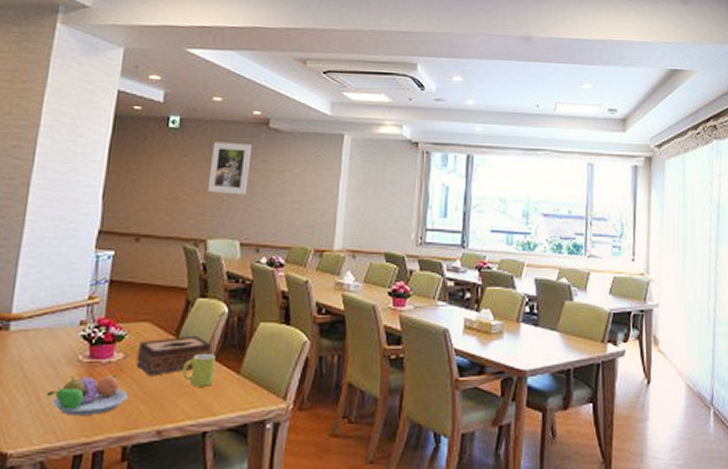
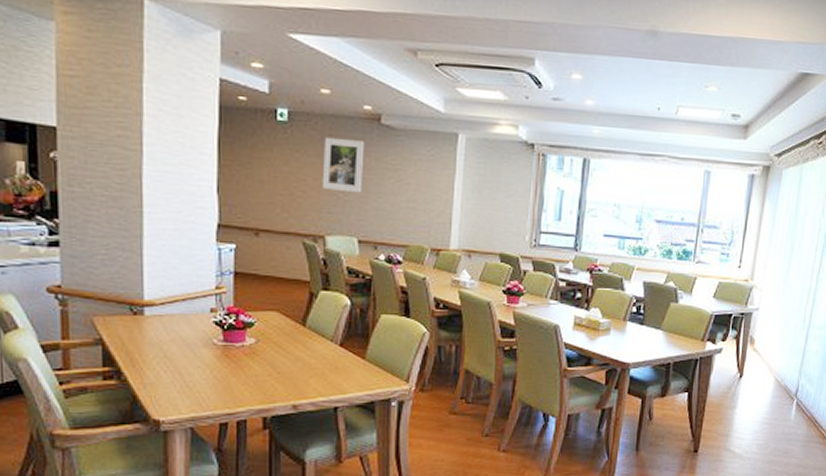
fruit bowl: present [47,375,128,417] -> none [189,357,263,392]
tissue box: present [136,335,213,377] -> none [268,324,338,359]
mug: present [182,353,216,387] -> none [312,340,341,369]

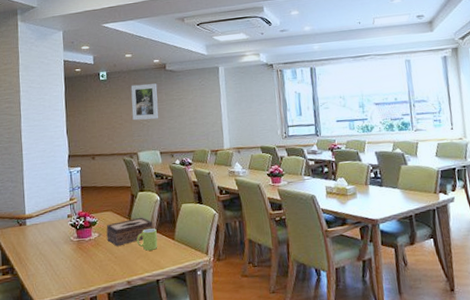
tissue box: none [268,324,338,359] -> present [106,217,154,247]
mug: none [312,340,341,369] -> present [137,228,158,251]

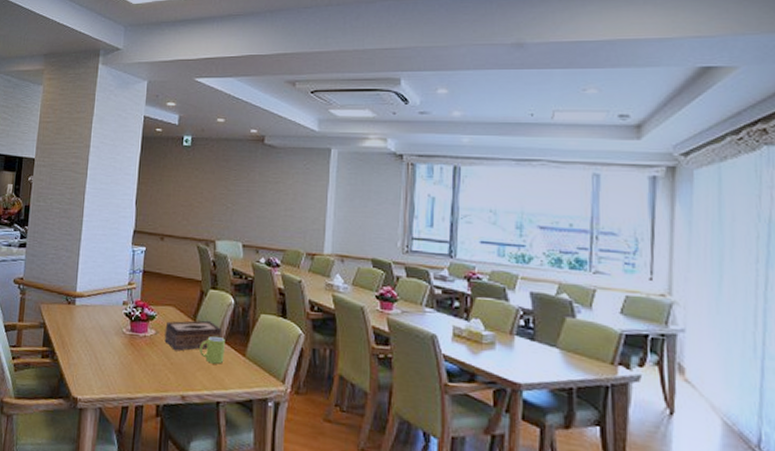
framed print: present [131,83,159,121] -> none [215,157,251,203]

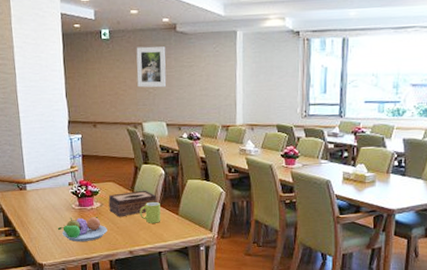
fruit bowl: none [102,344,159,377] -> present [58,217,107,242]
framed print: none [215,157,251,203] -> present [136,46,166,88]

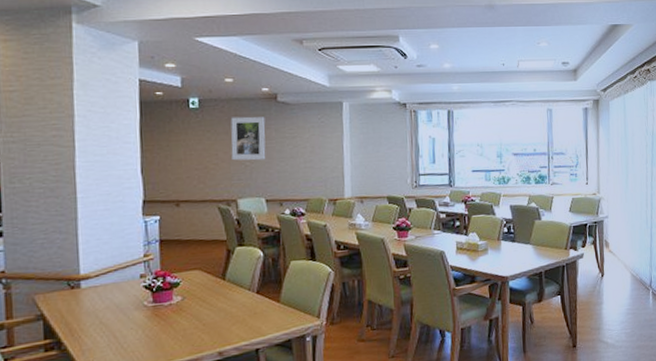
fruit bowl: present [58,217,107,242] -> none [123,314,190,349]
tissue box: present [108,190,158,217] -> none [192,276,255,312]
mug: present [139,201,161,223] -> none [232,289,259,316]

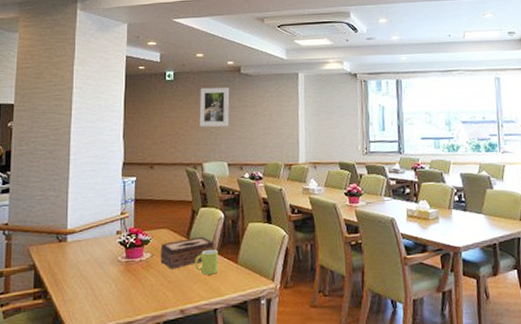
tissue box: none [192,276,255,312] -> present [160,236,215,270]
mug: none [232,289,259,316] -> present [195,249,218,275]

